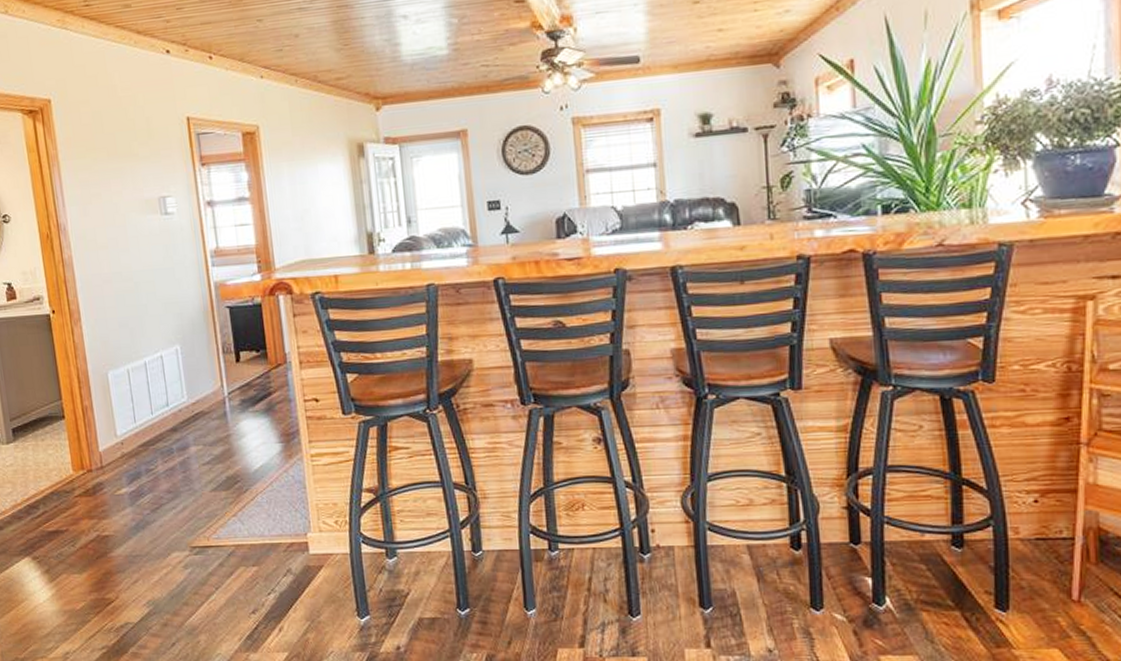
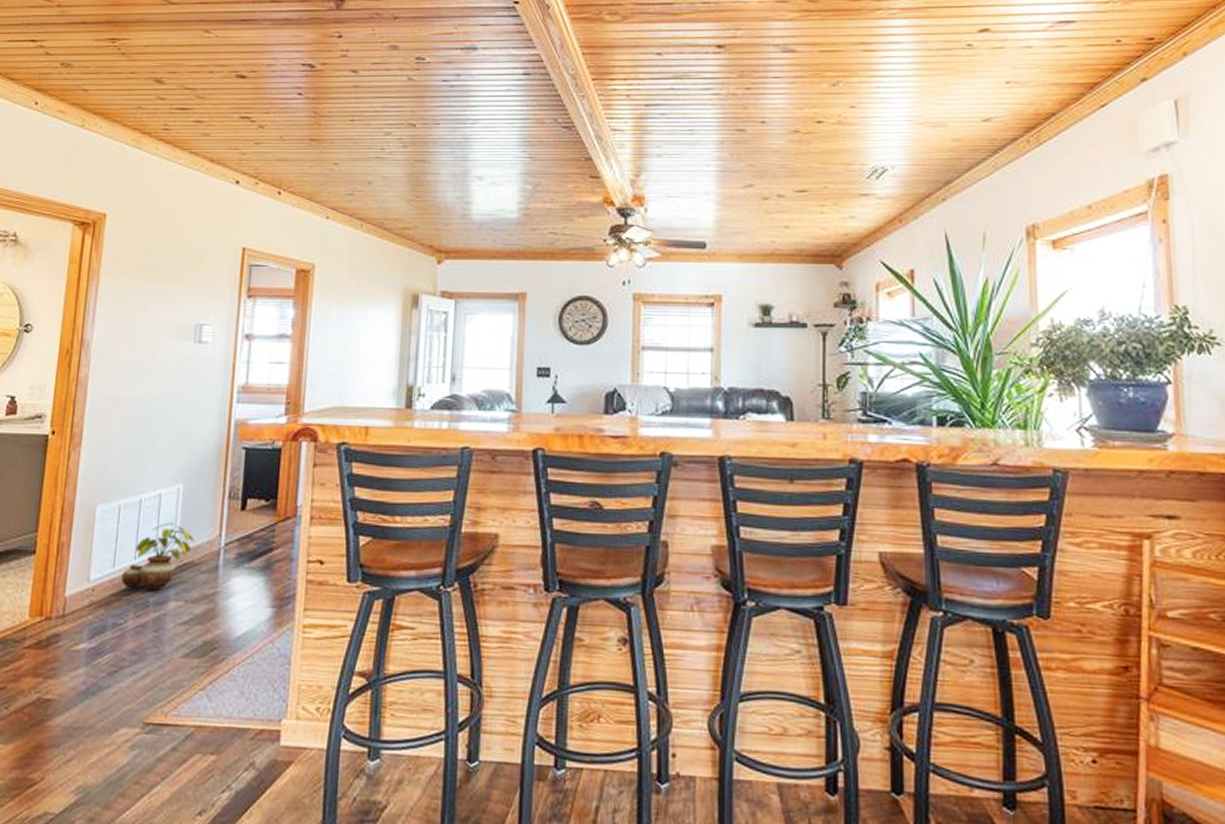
potted plant: none [143,380,200,439] -> present [120,522,194,590]

